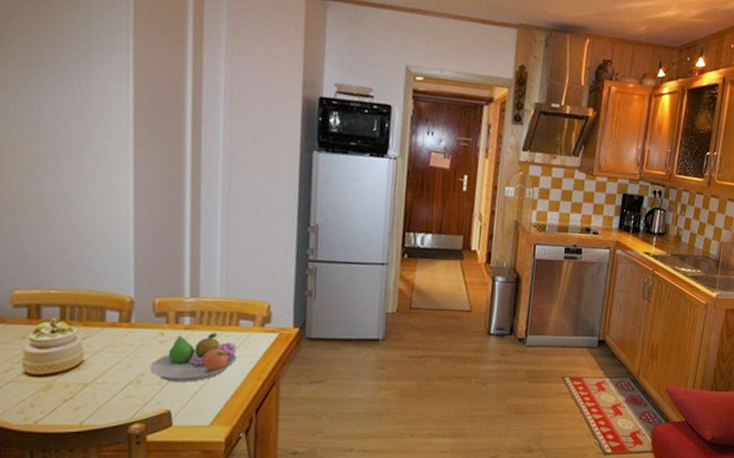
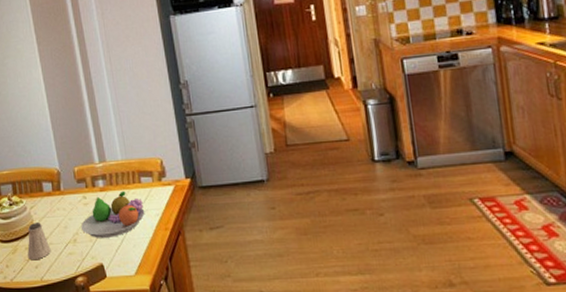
saltshaker: none [66,357,102,401] -> present [27,222,51,261]

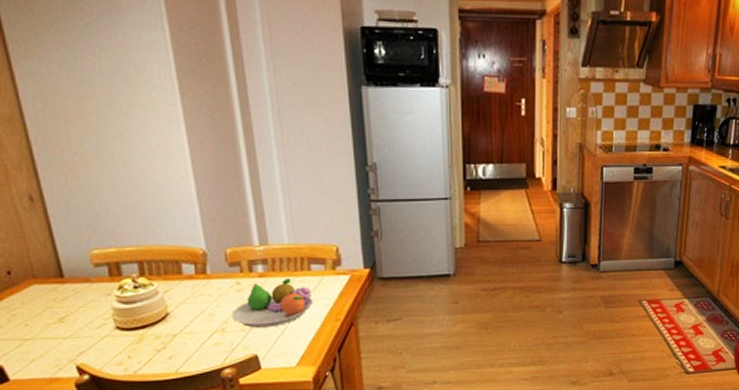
saltshaker: present [27,222,51,261] -> none [158,309,191,351]

